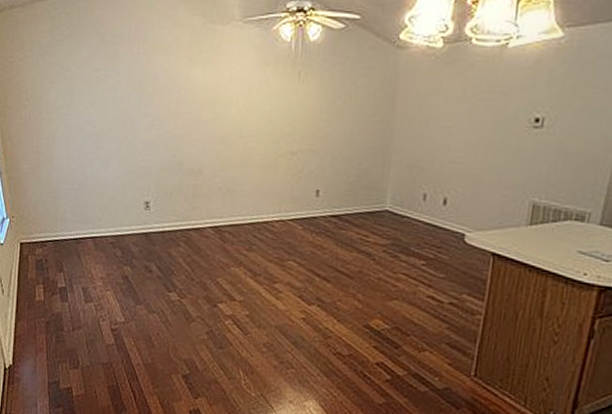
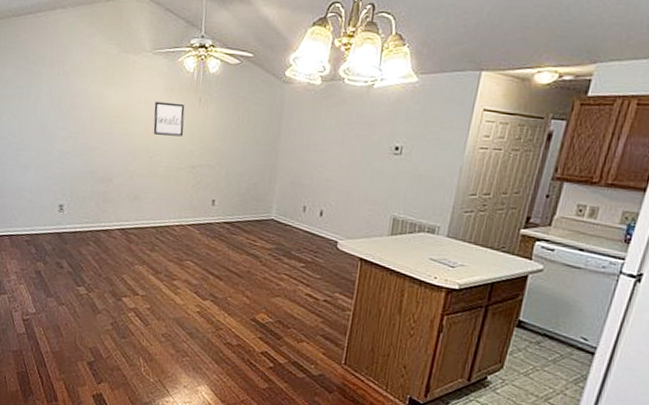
wall art: none [246,78,282,118] -> present [153,101,185,137]

